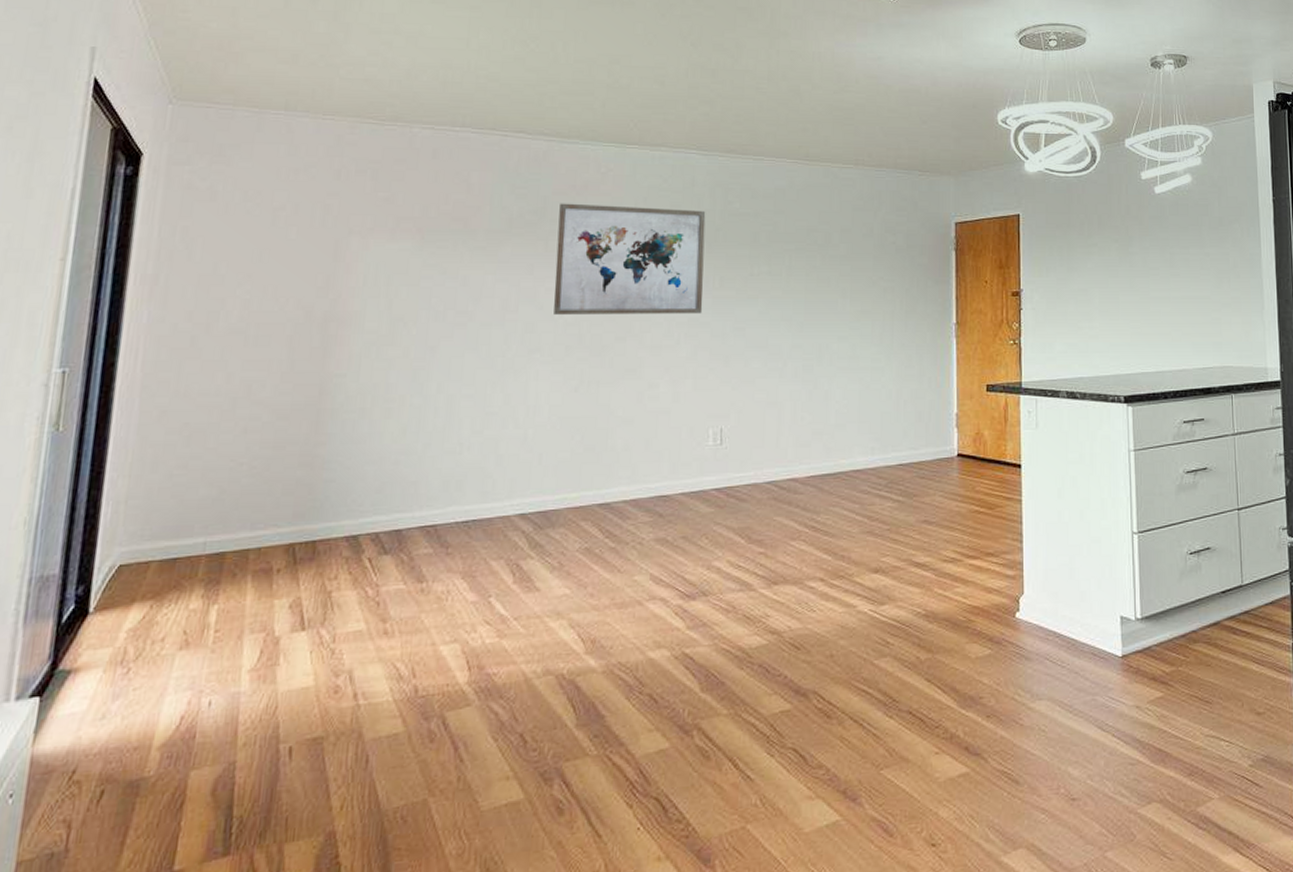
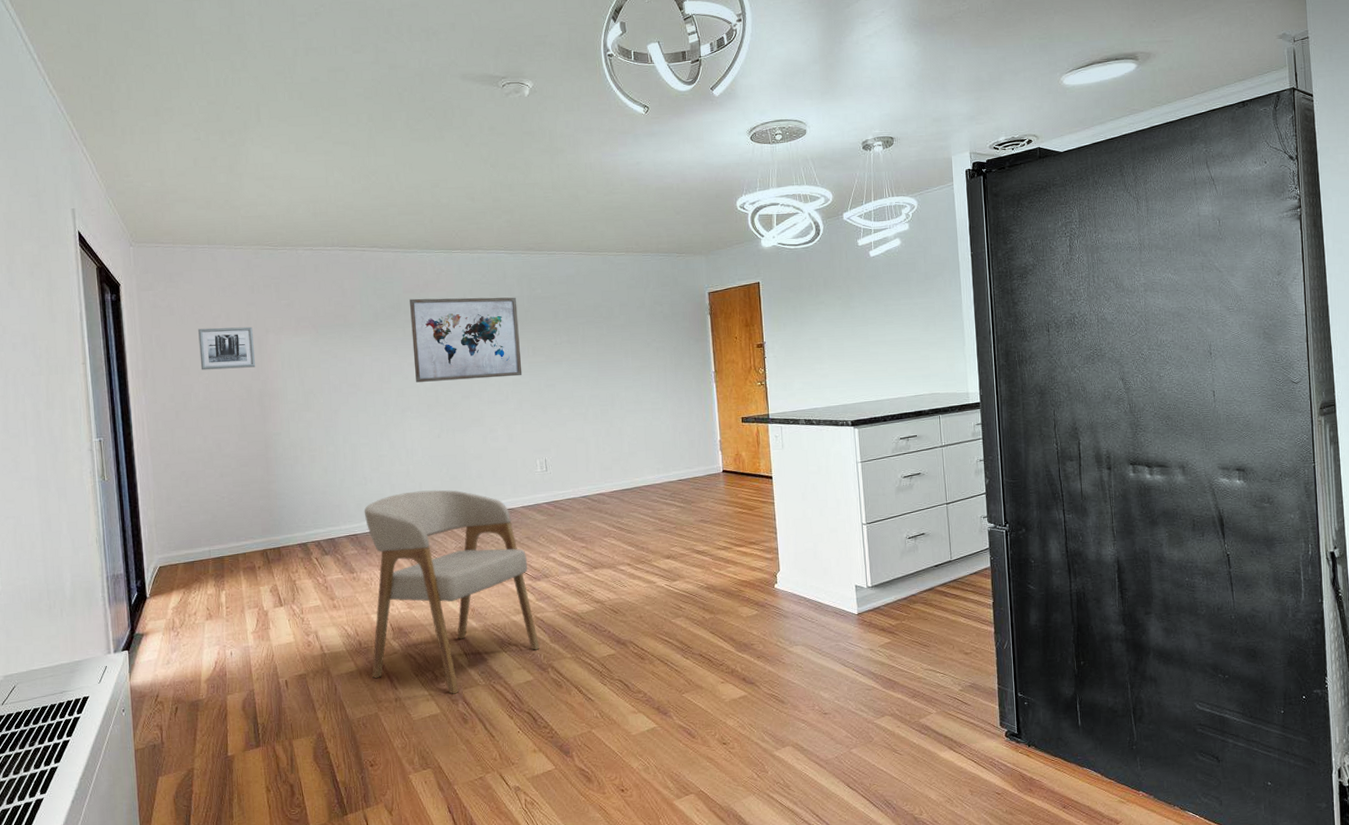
wall art: none [241,222,330,280] -> present [198,326,255,370]
armchair: none [427,465,684,770] -> present [364,490,540,694]

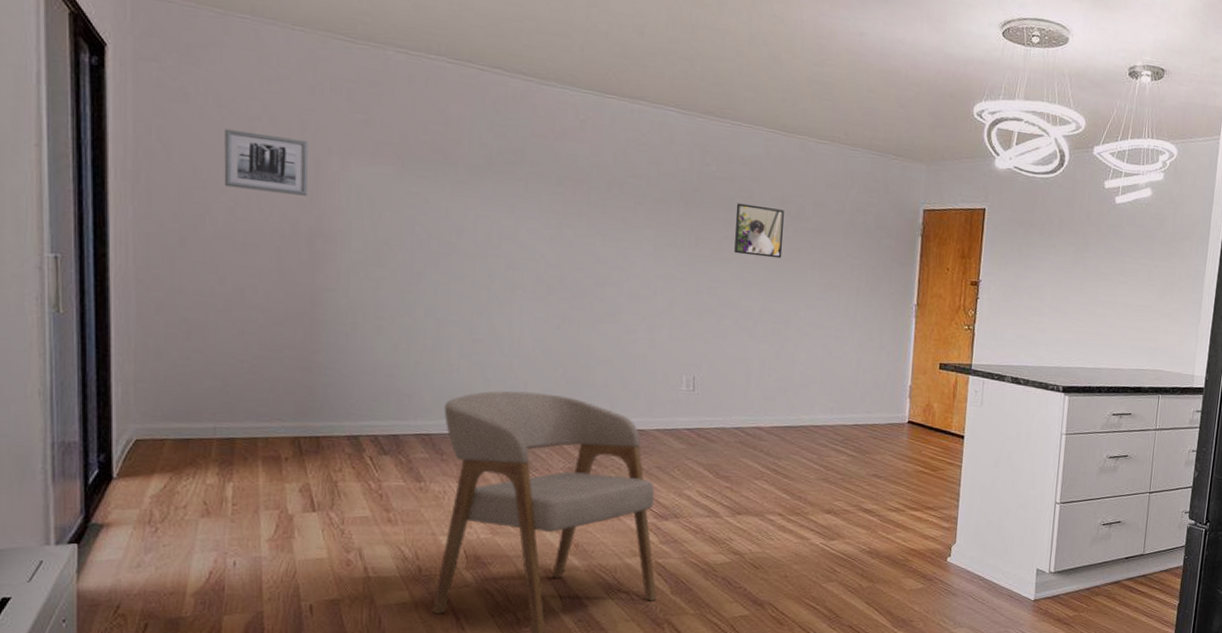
wall art: present [410,297,523,382] -> none [535,145,684,270]
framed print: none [560,314,601,355] -> present [734,203,784,259]

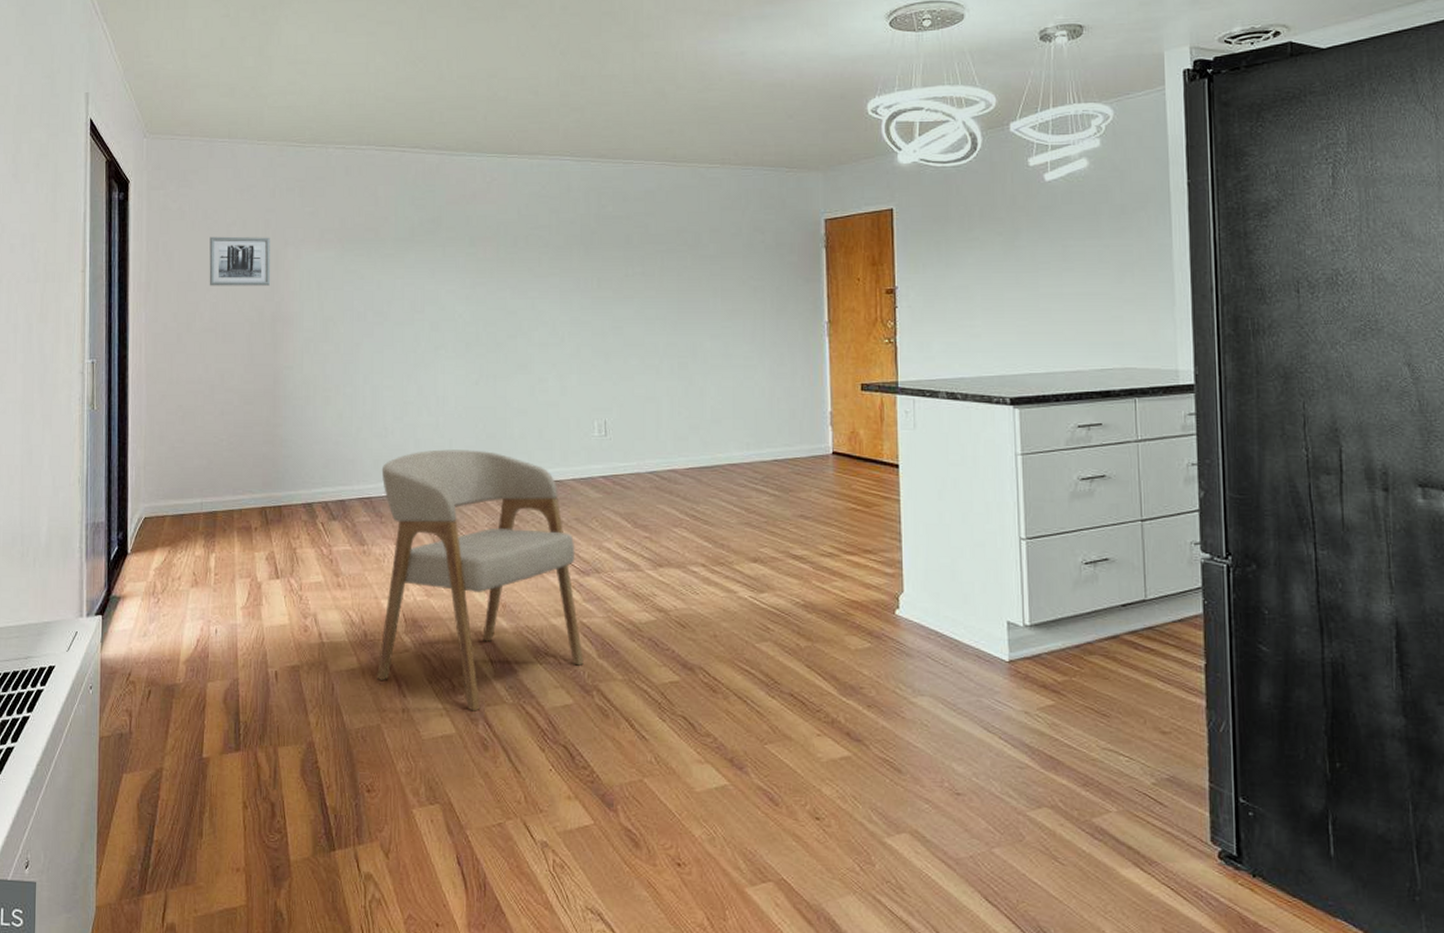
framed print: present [734,203,784,259] -> none [634,239,682,291]

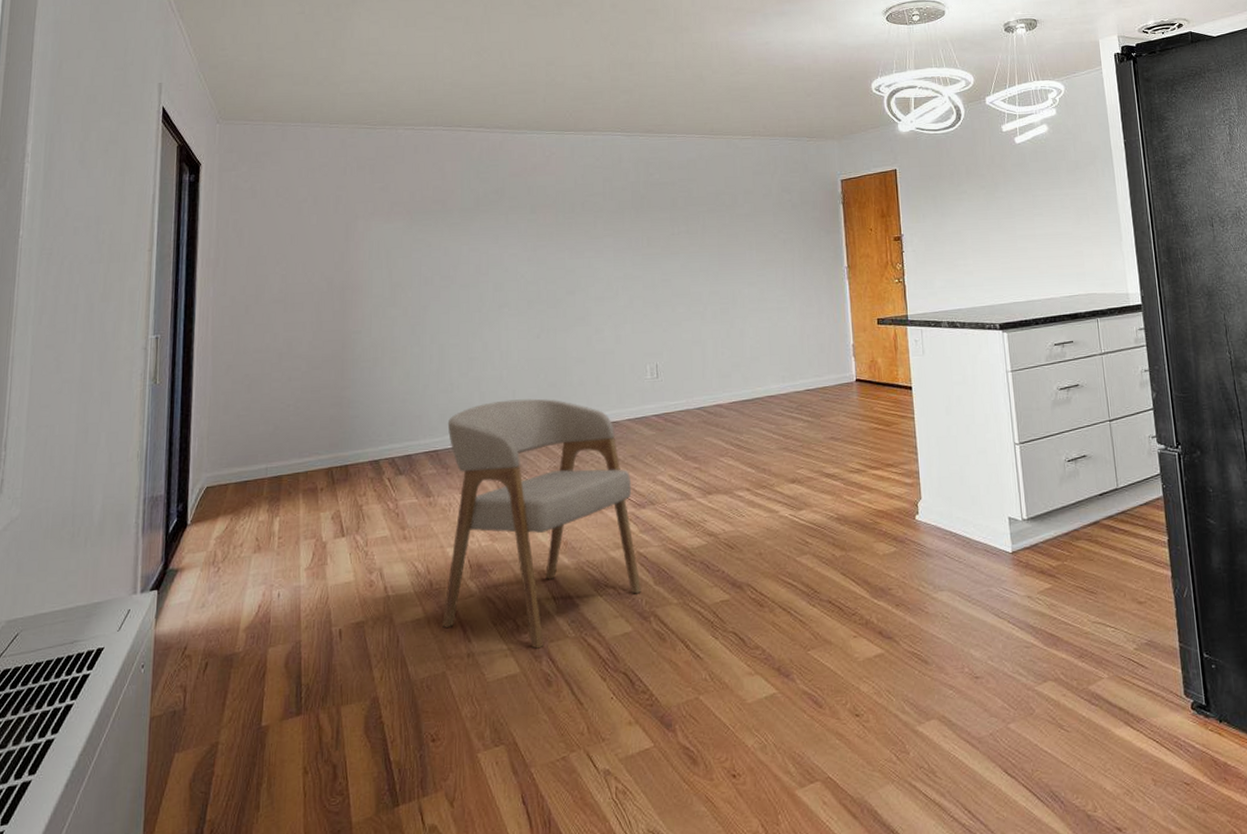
wall art: present [209,236,270,286] -> none [279,211,341,260]

